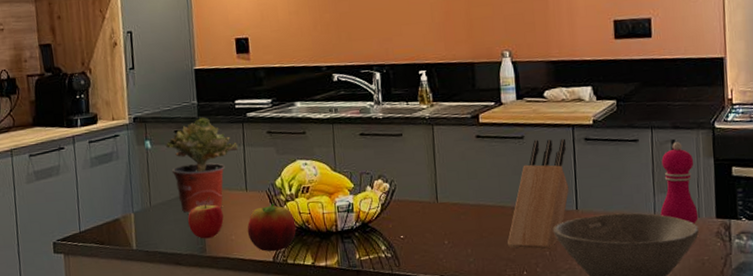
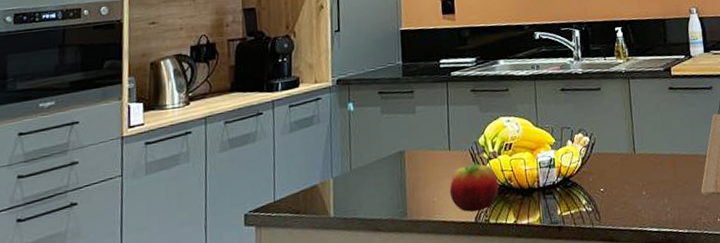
potted plant: present [166,117,239,213] -> none [369,78,442,176]
apple: present [188,196,224,239] -> none [389,157,426,202]

